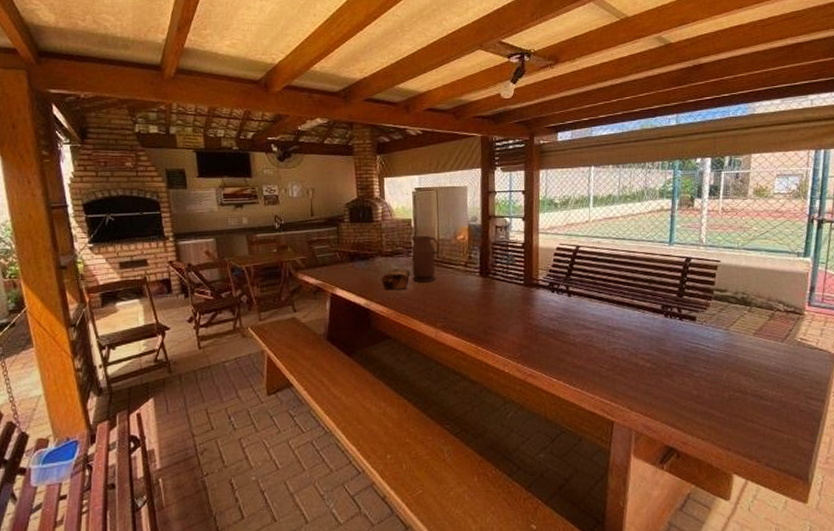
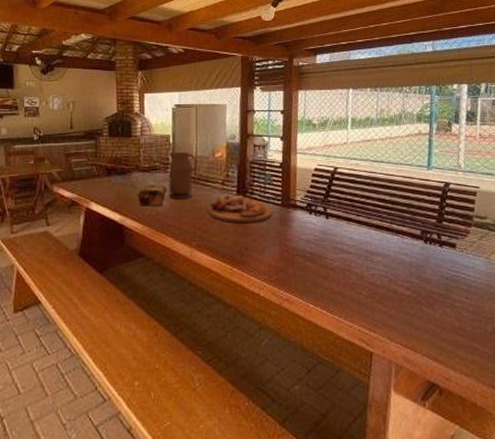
food platter: none [451,276,516,304] -> present [207,194,273,224]

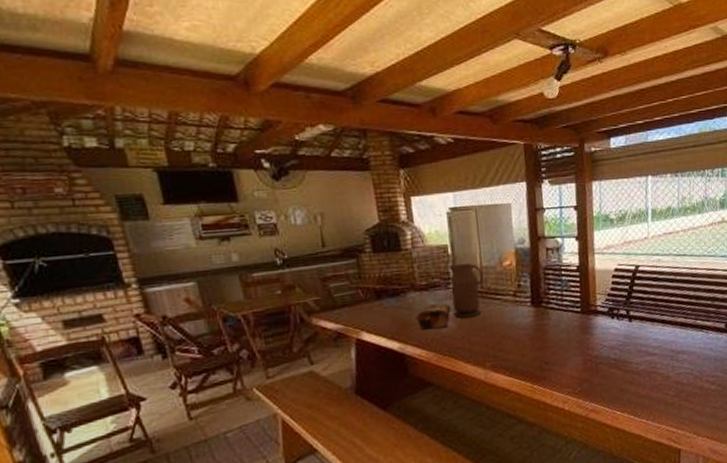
food platter: present [207,194,273,224] -> none [500,306,573,337]

